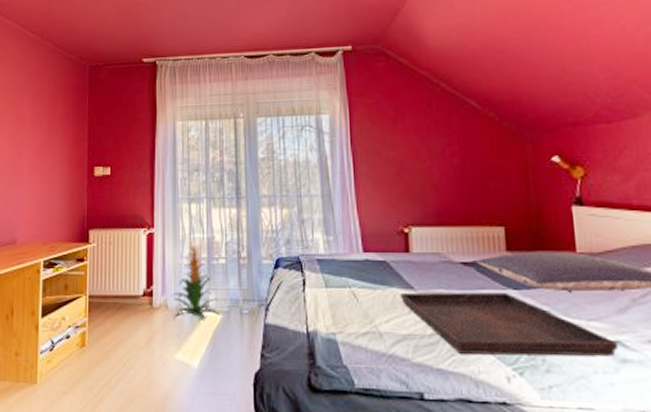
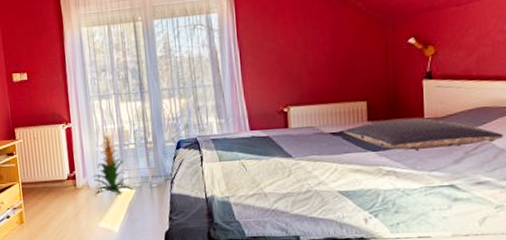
serving tray: present [399,292,618,356] -> none [280,155,451,204]

